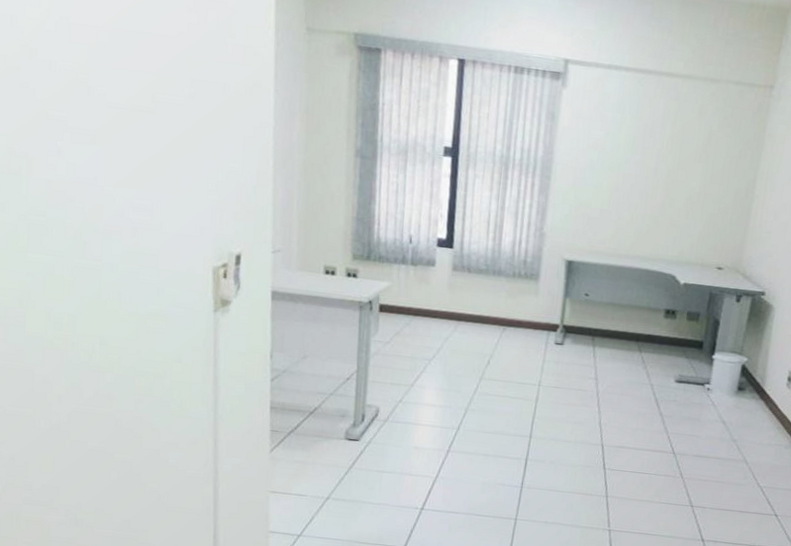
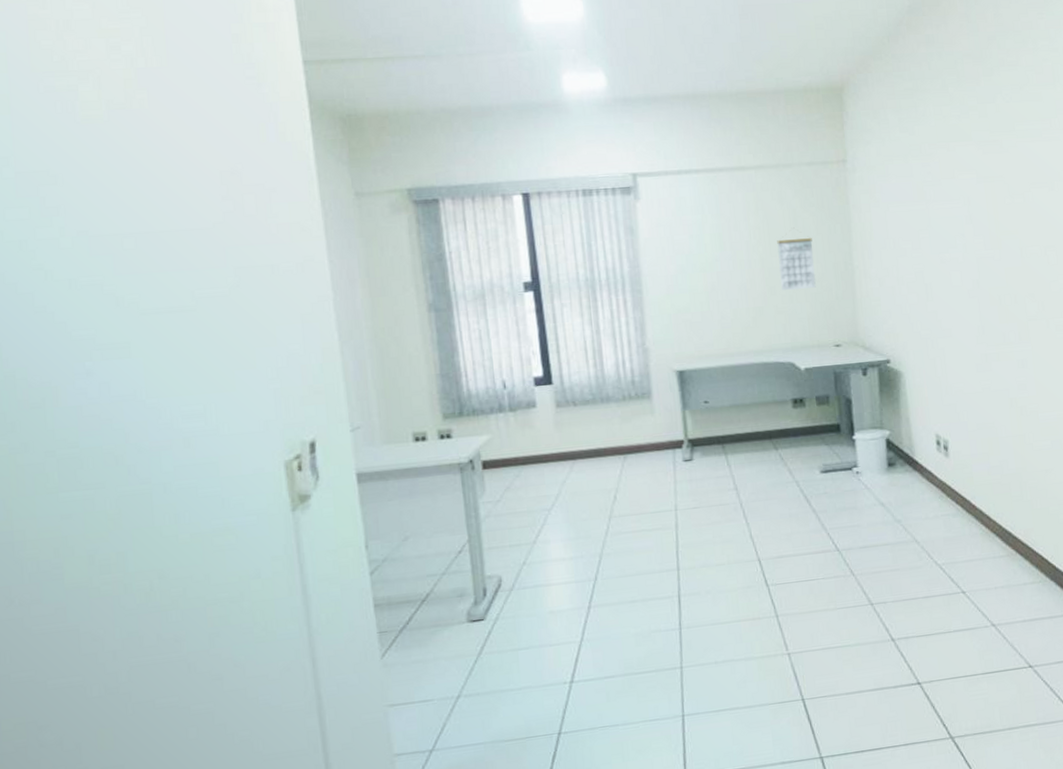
calendar: none [680,154,721,208] -> present [777,238,816,290]

